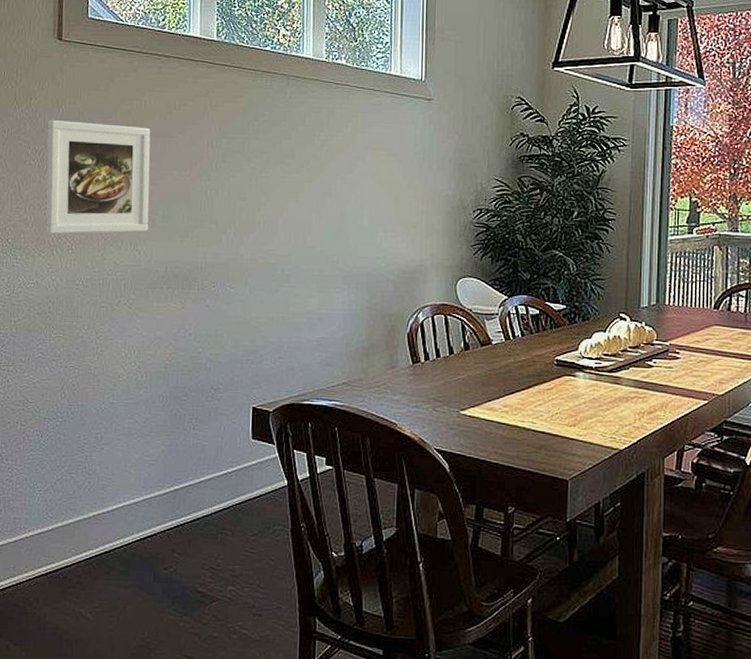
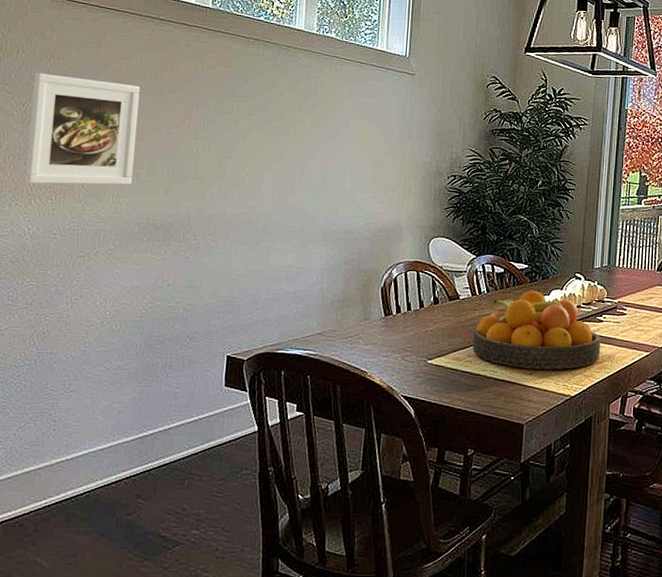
fruit bowl: none [507,333,652,421] -> present [472,290,601,370]

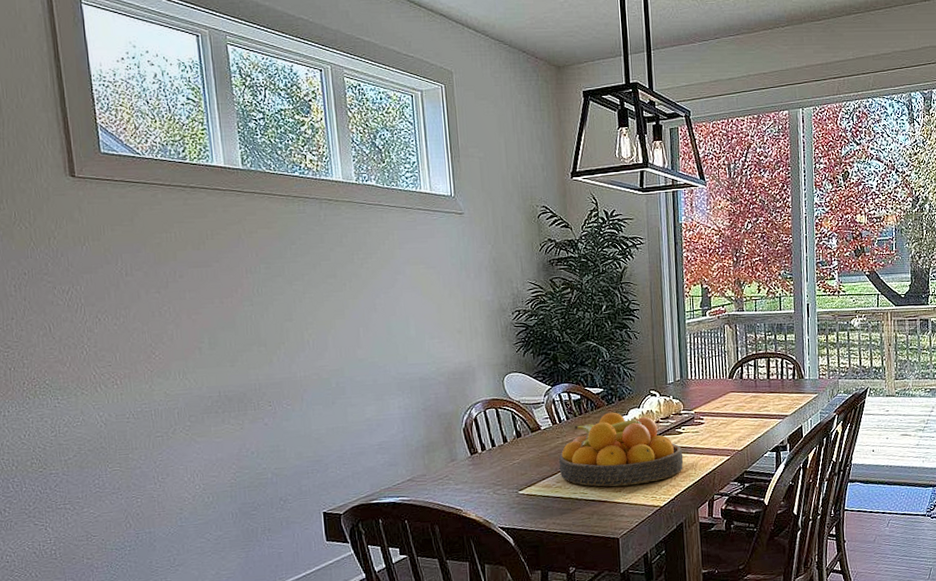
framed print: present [25,72,141,185] -> none [71,257,195,371]

